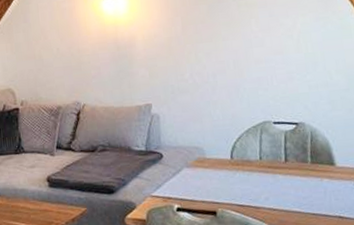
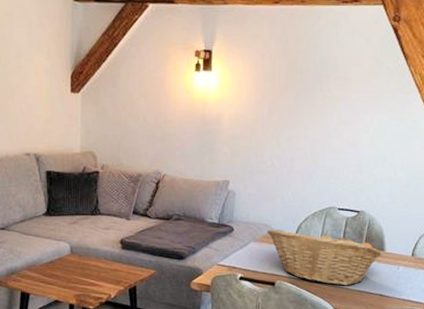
fruit basket: none [199,148,333,210] -> present [267,229,383,286]

